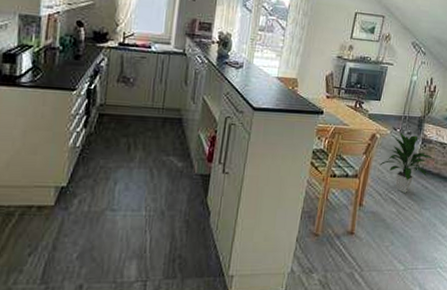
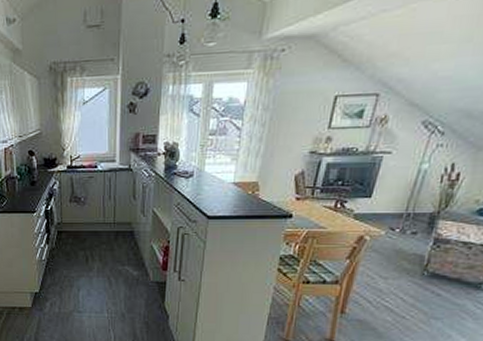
indoor plant: present [379,132,435,193] -> none [369,232,453,300]

